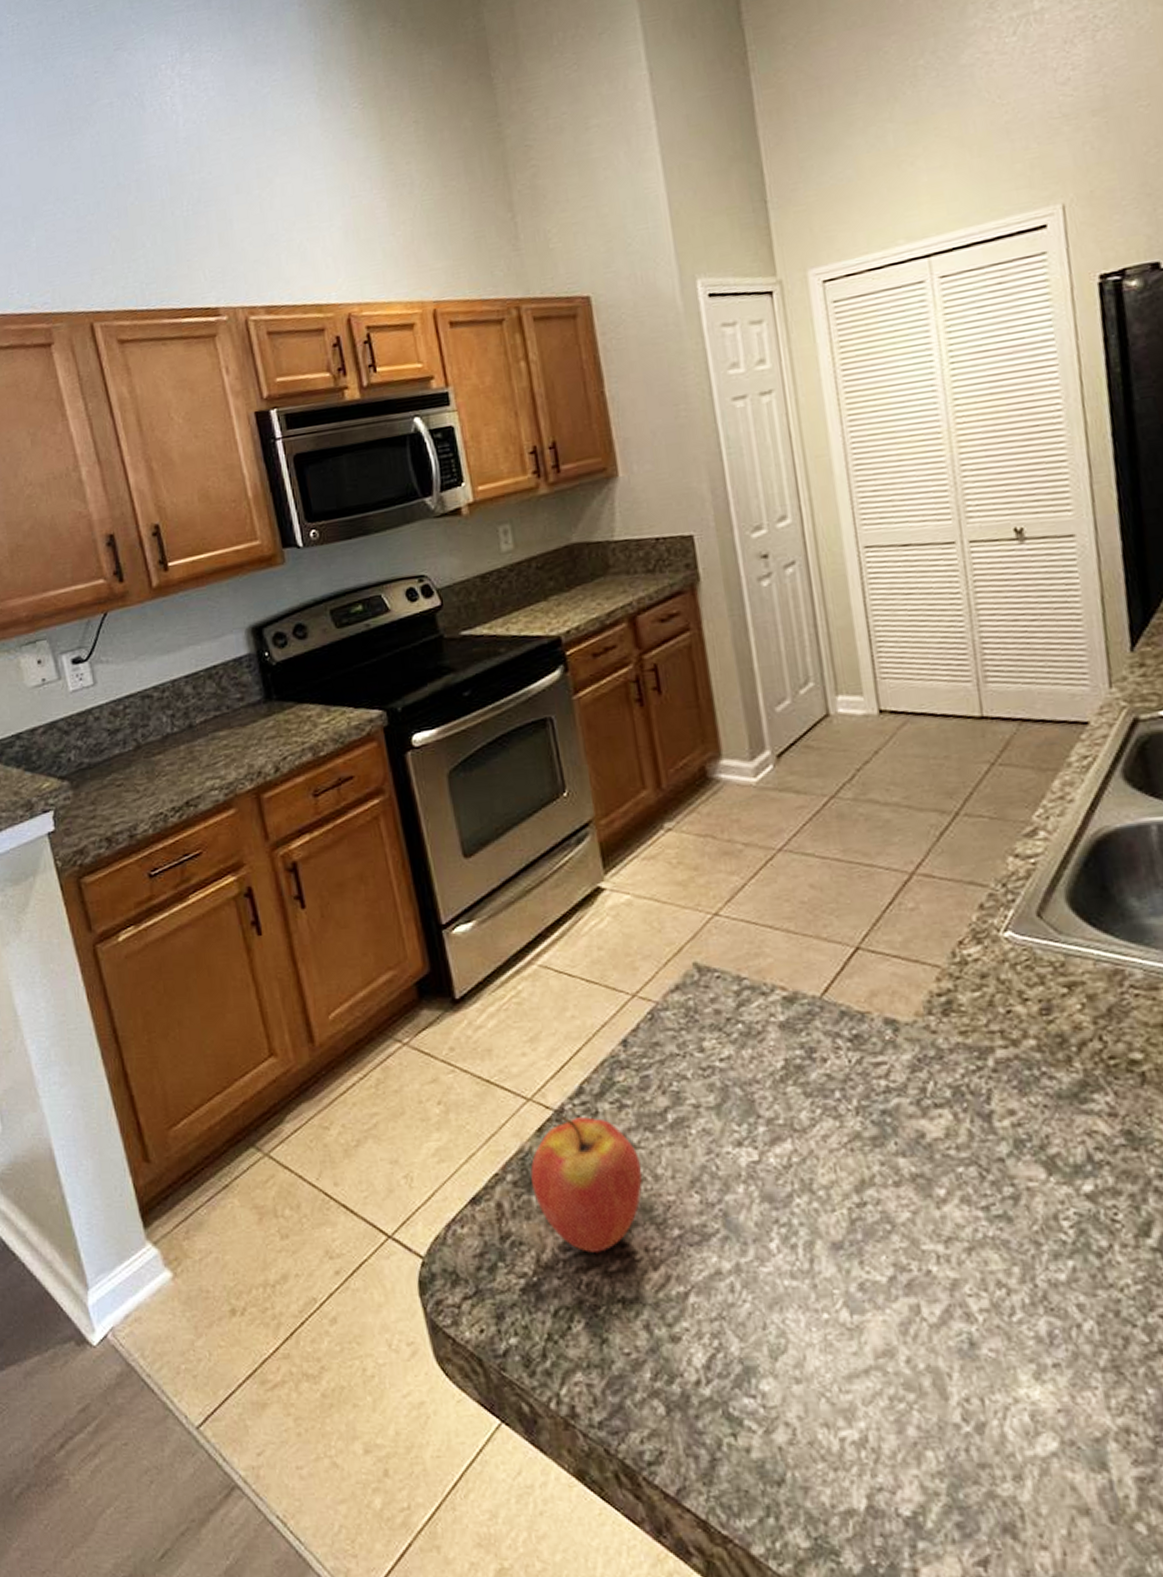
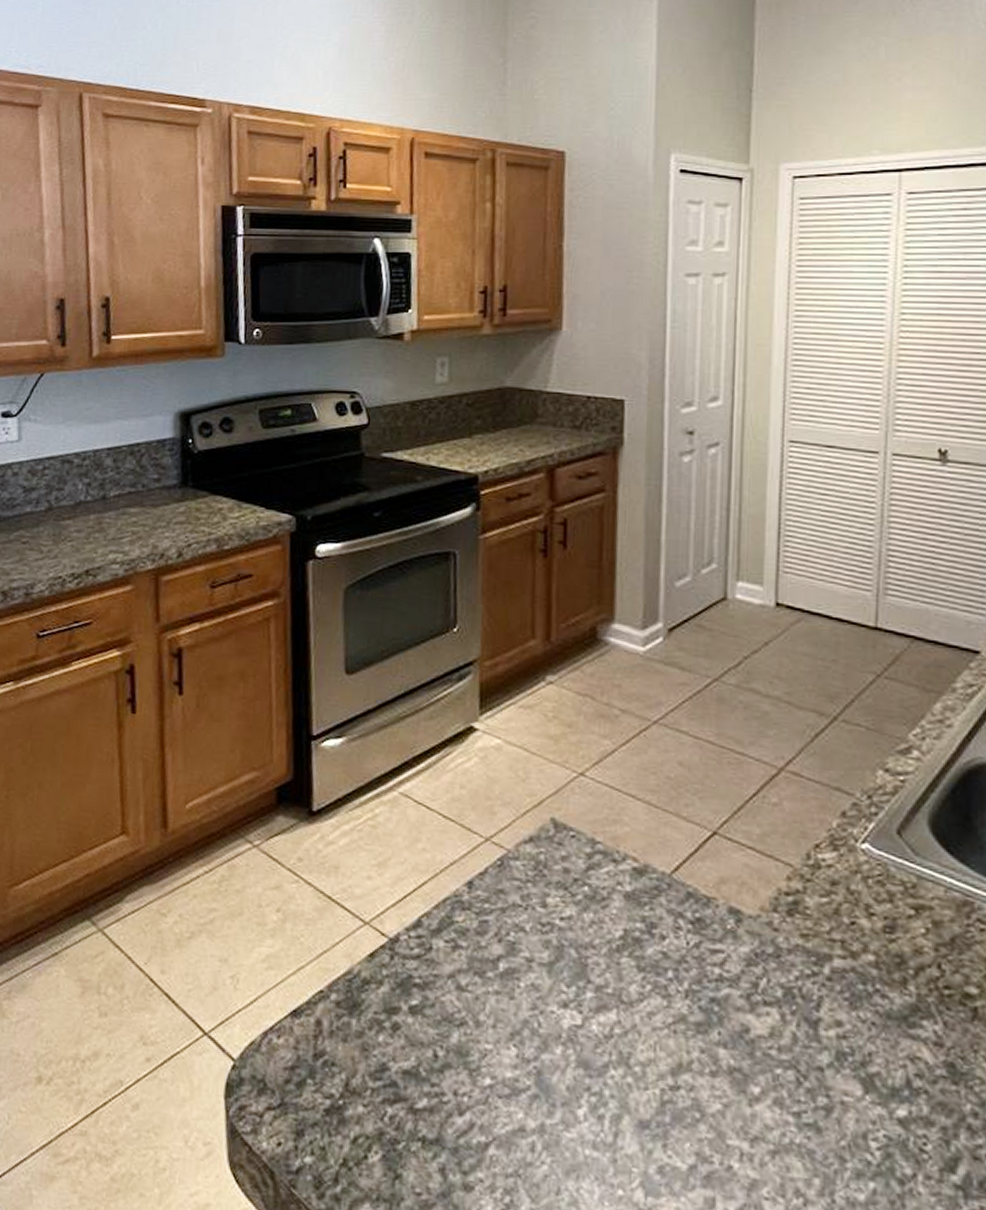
fruit: present [530,1115,643,1253] -> none [354,944,465,1088]

